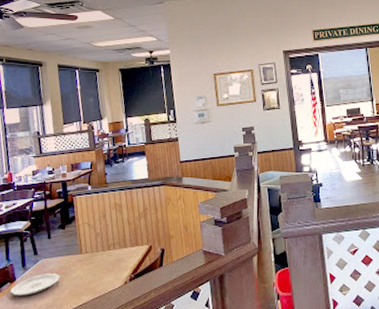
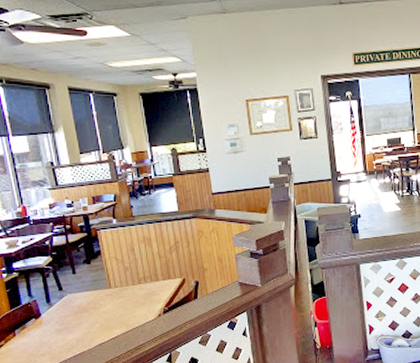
plate: present [10,272,60,296] -> none [36,307,89,331]

